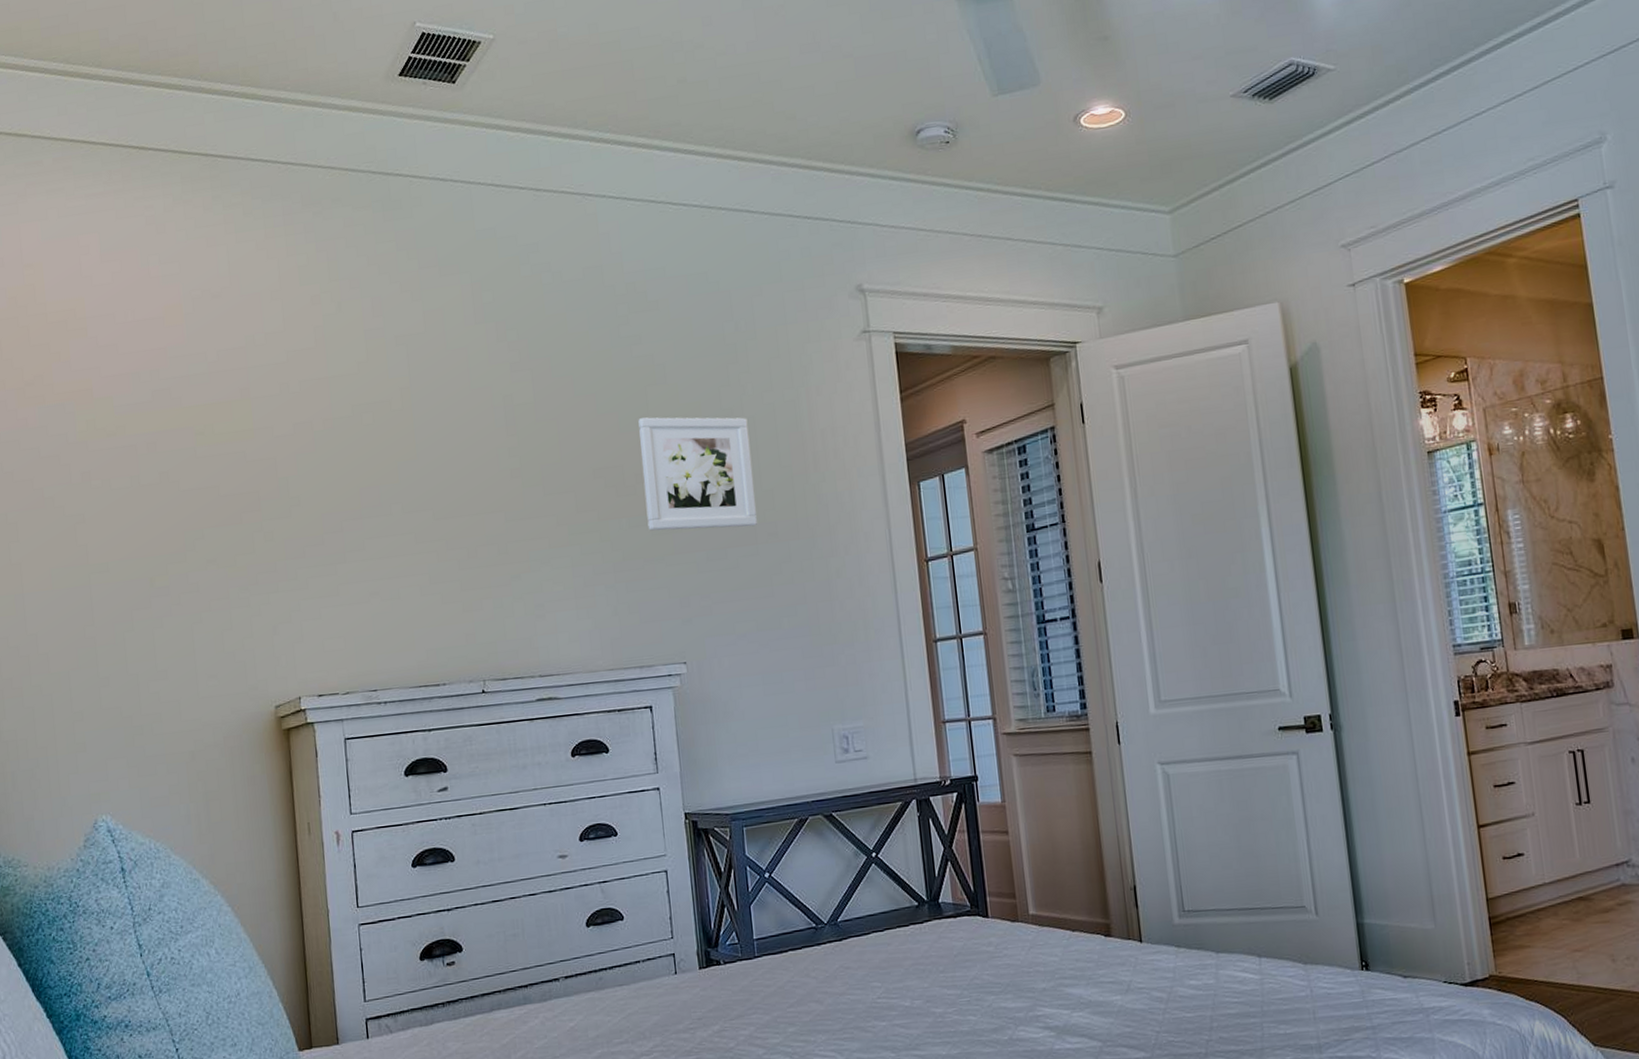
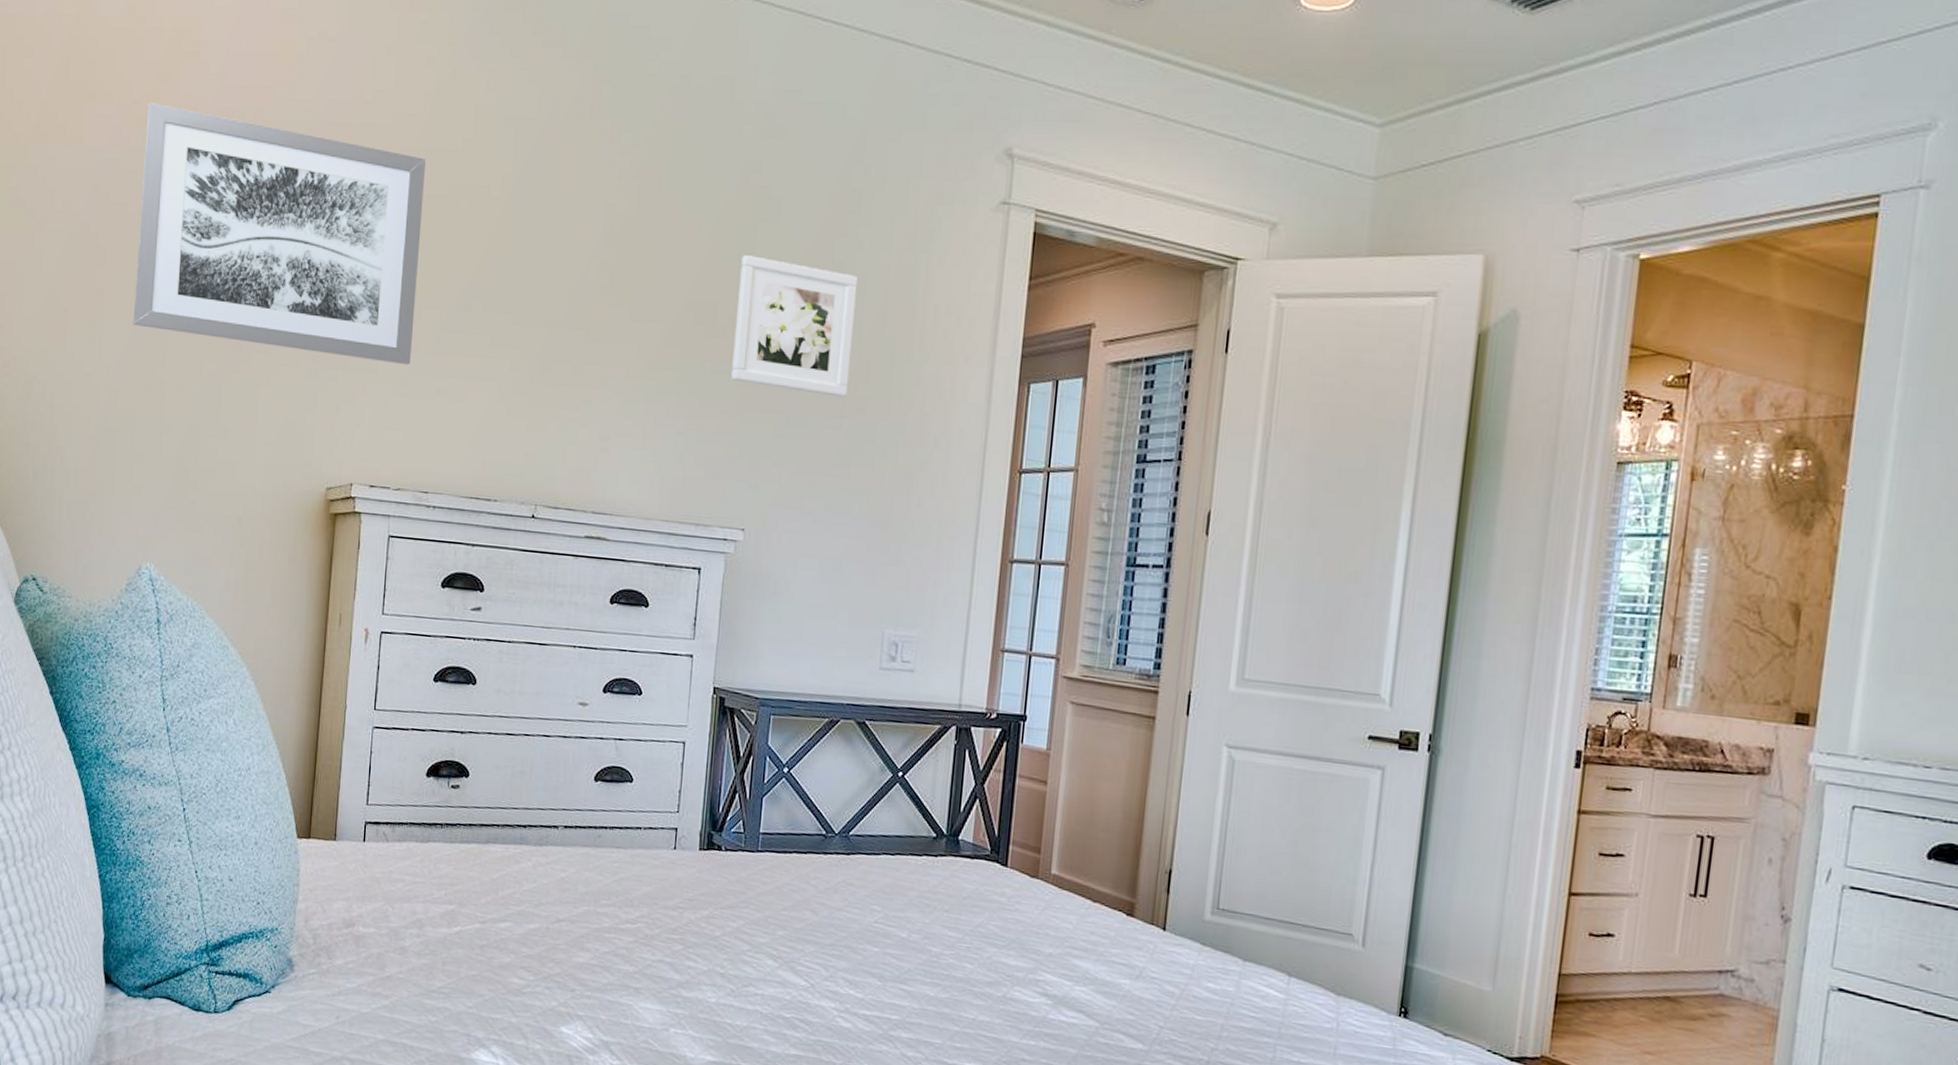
wall art: none [41,382,340,592] -> present [133,102,427,365]

